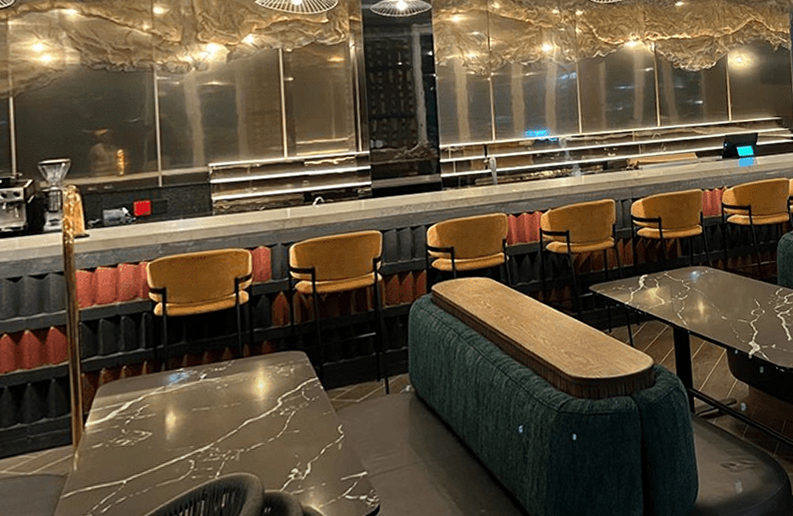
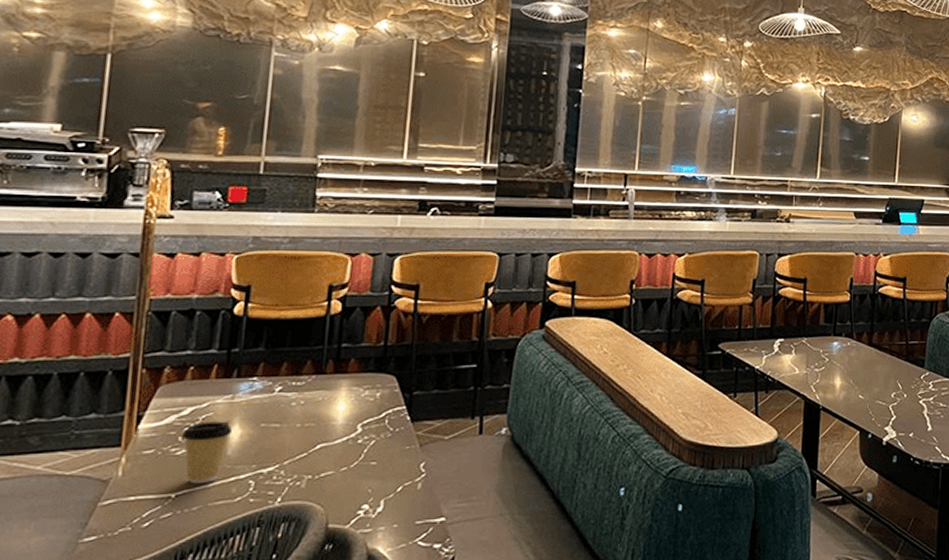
coffee cup: none [125,410,169,470] -> present [182,421,233,485]

